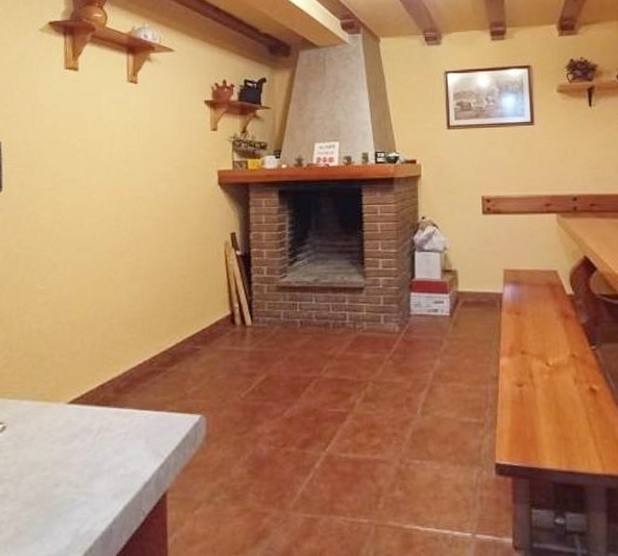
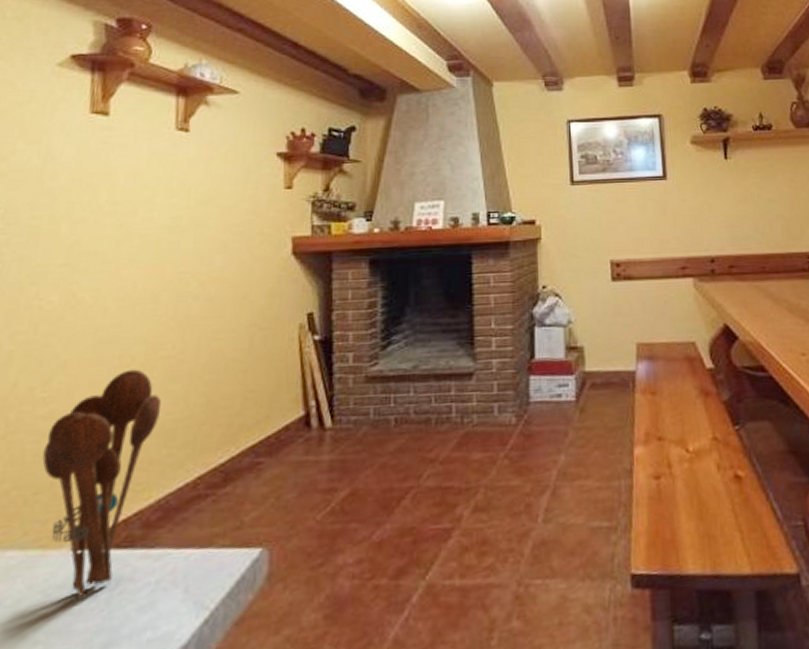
utensil holder: none [43,271,125,439] -> present [42,369,162,597]

